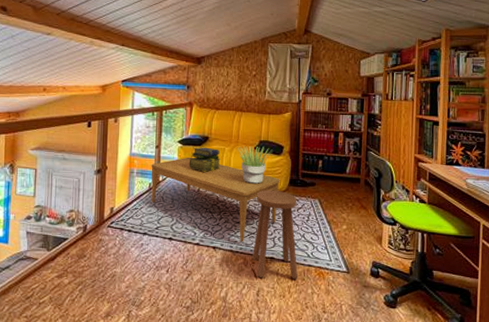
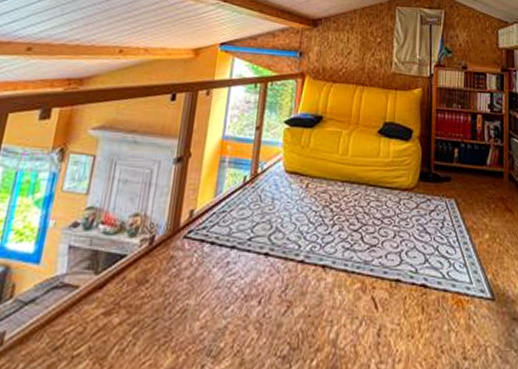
coffee table: present [151,157,280,242] -> none [245,141,409,259]
stack of books: present [189,147,221,172] -> none [296,129,336,162]
potted plant: present [237,146,273,184] -> none [356,129,400,178]
stool: present [252,190,299,279] -> none [373,186,431,311]

